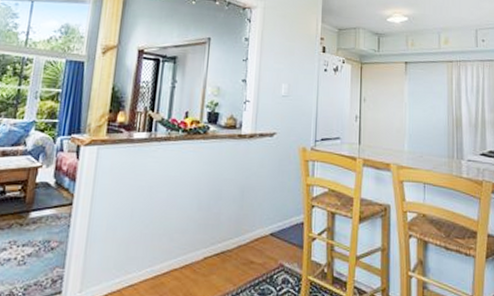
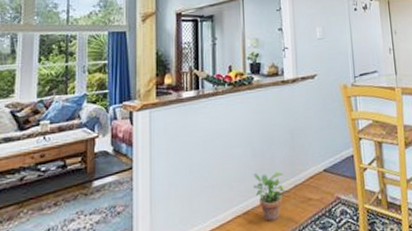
potted plant: none [195,227,228,279] -> present [253,171,286,221]

